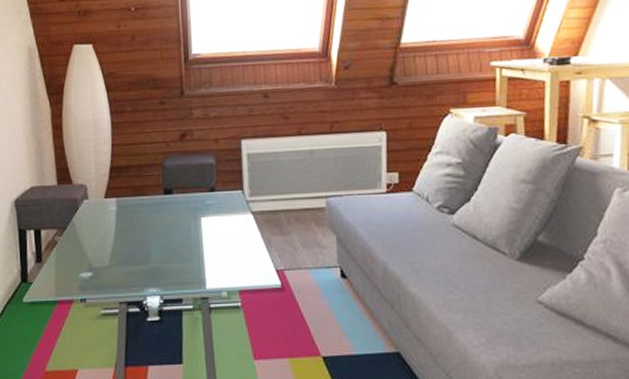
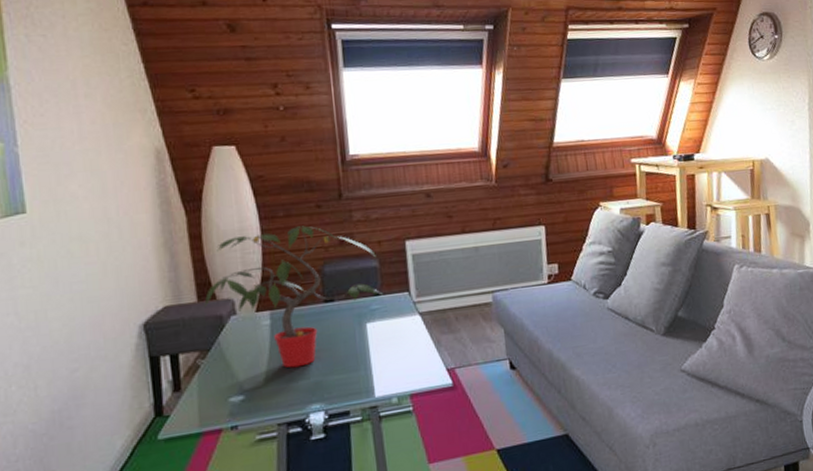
potted plant: none [62,120,218,253] -> present [204,225,383,368]

